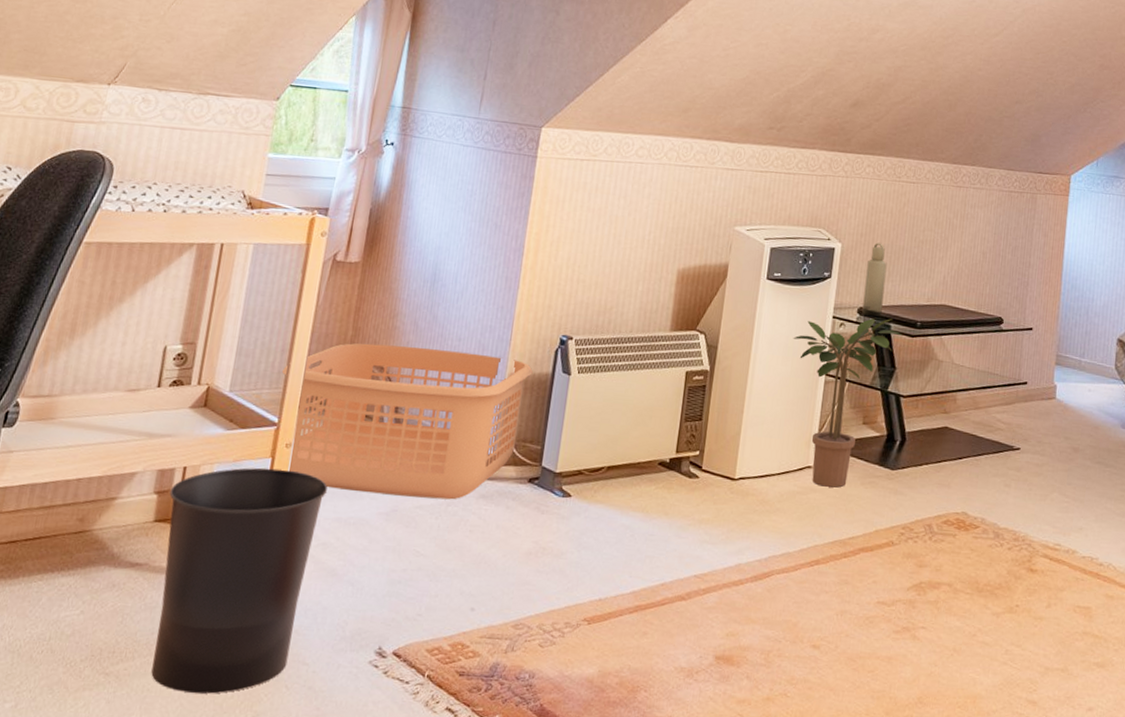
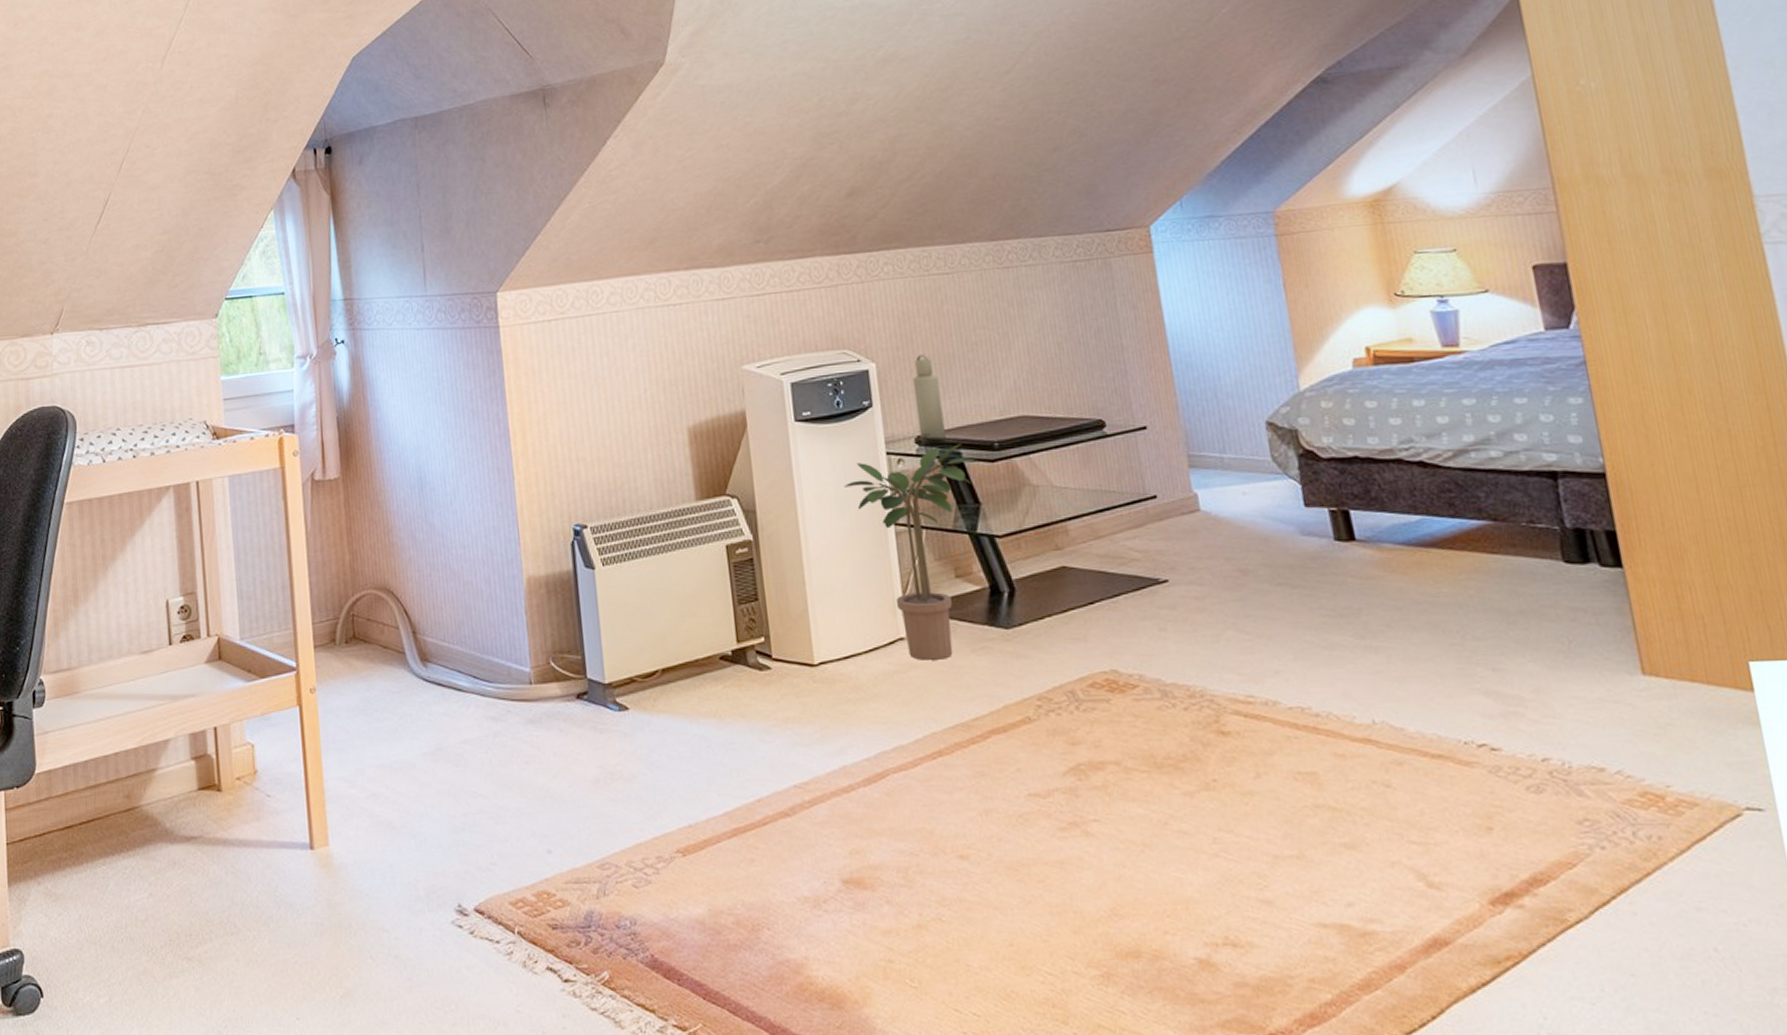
waste bin: present [151,467,328,694] -> none [206,717,367,972]
clothes hamper: present [281,343,533,500] -> none [287,560,552,733]

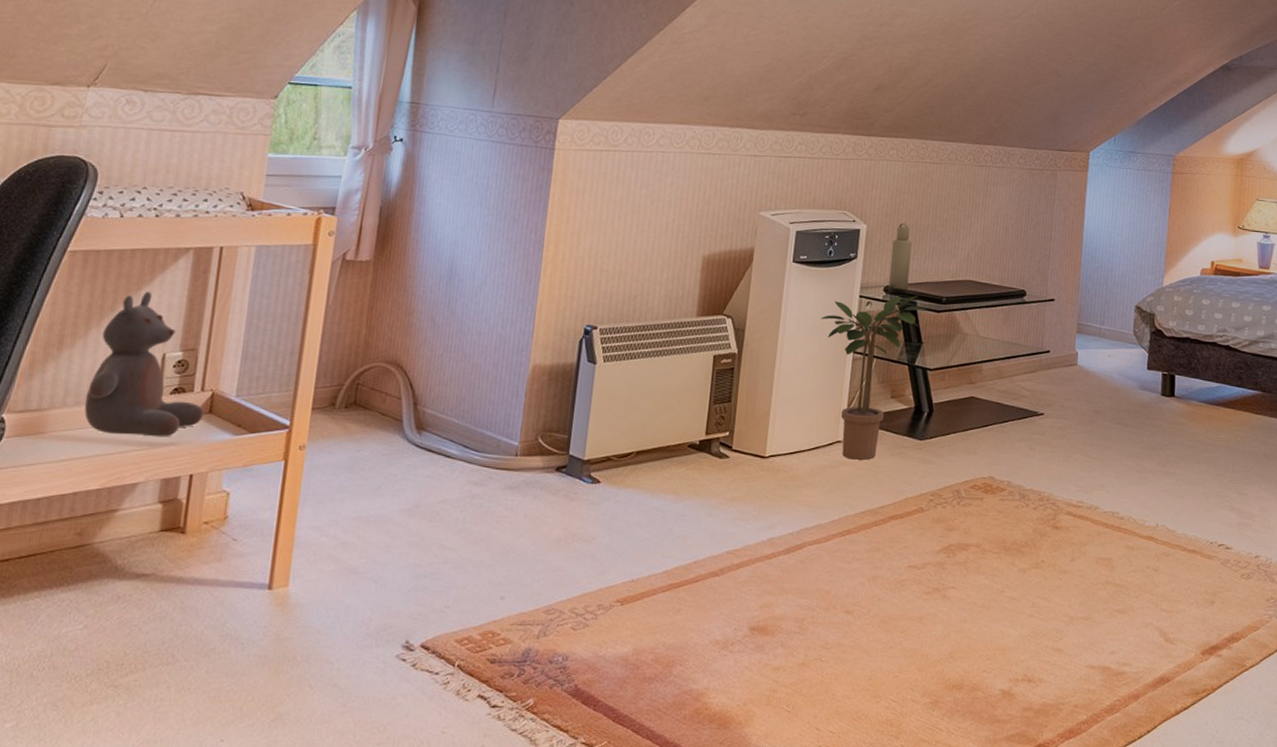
teddy bear: none [107,536,215,690] -> present [84,291,205,438]

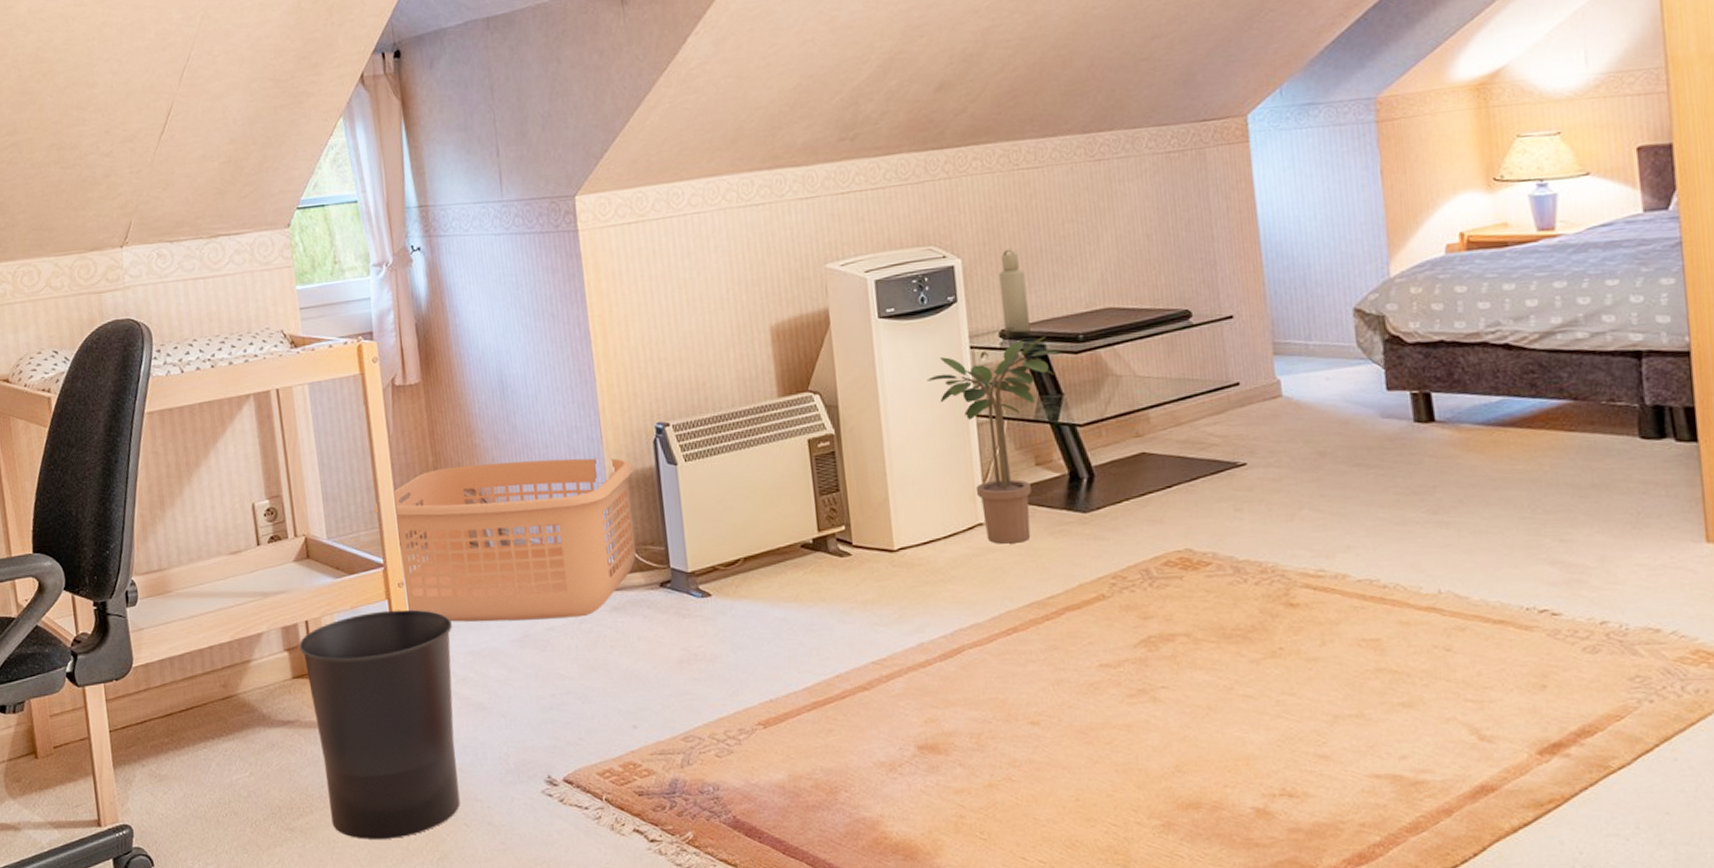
teddy bear: present [84,291,205,438] -> none [194,443,303,588]
waste bin: none [164,471,346,699] -> present [299,609,461,839]
clothes hamper: none [291,341,557,493] -> present [372,458,636,622]

